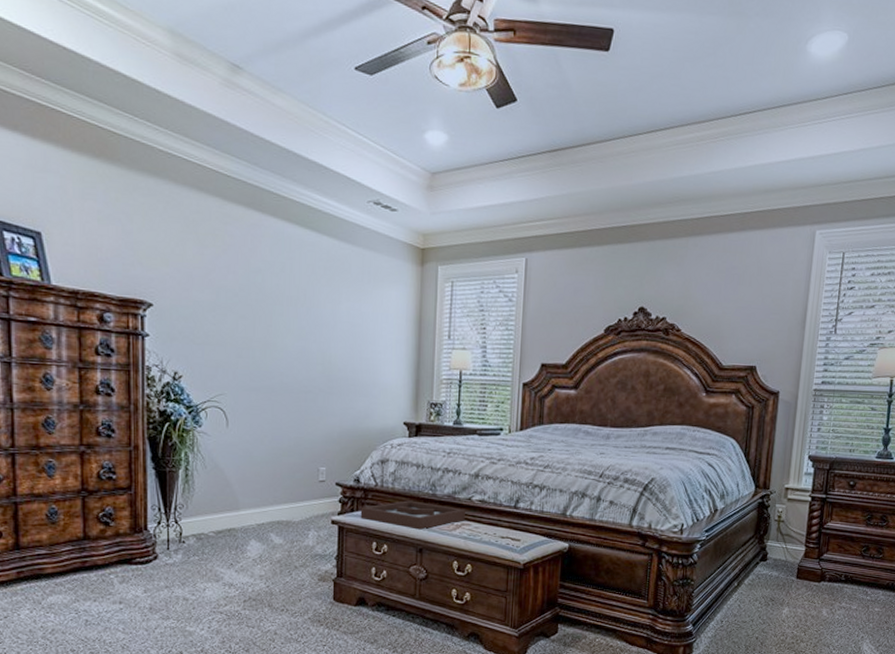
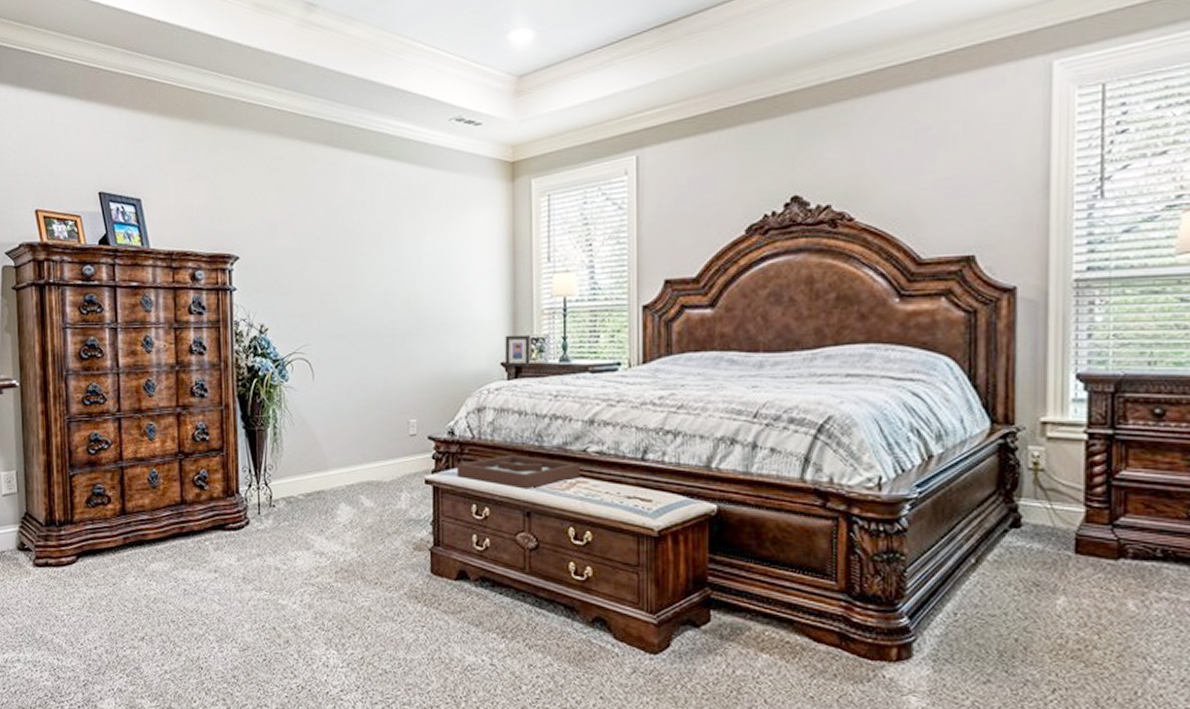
picture frame: none [408,399,430,427] -> present [505,334,530,367]

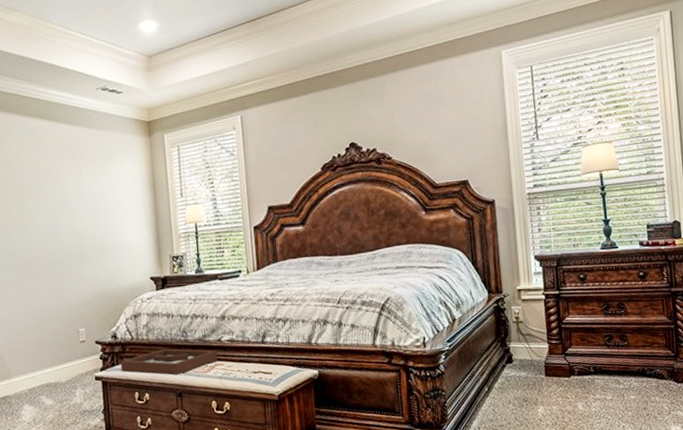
picture frame: present [505,334,530,367] -> none [152,254,173,280]

